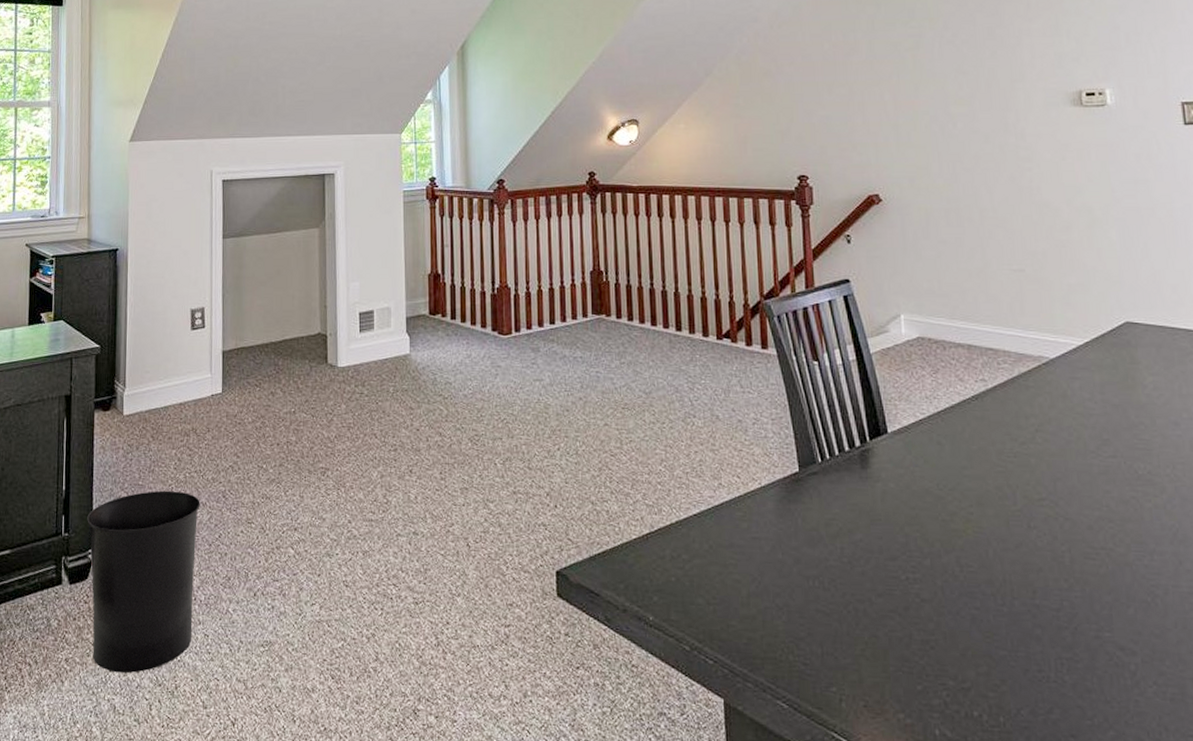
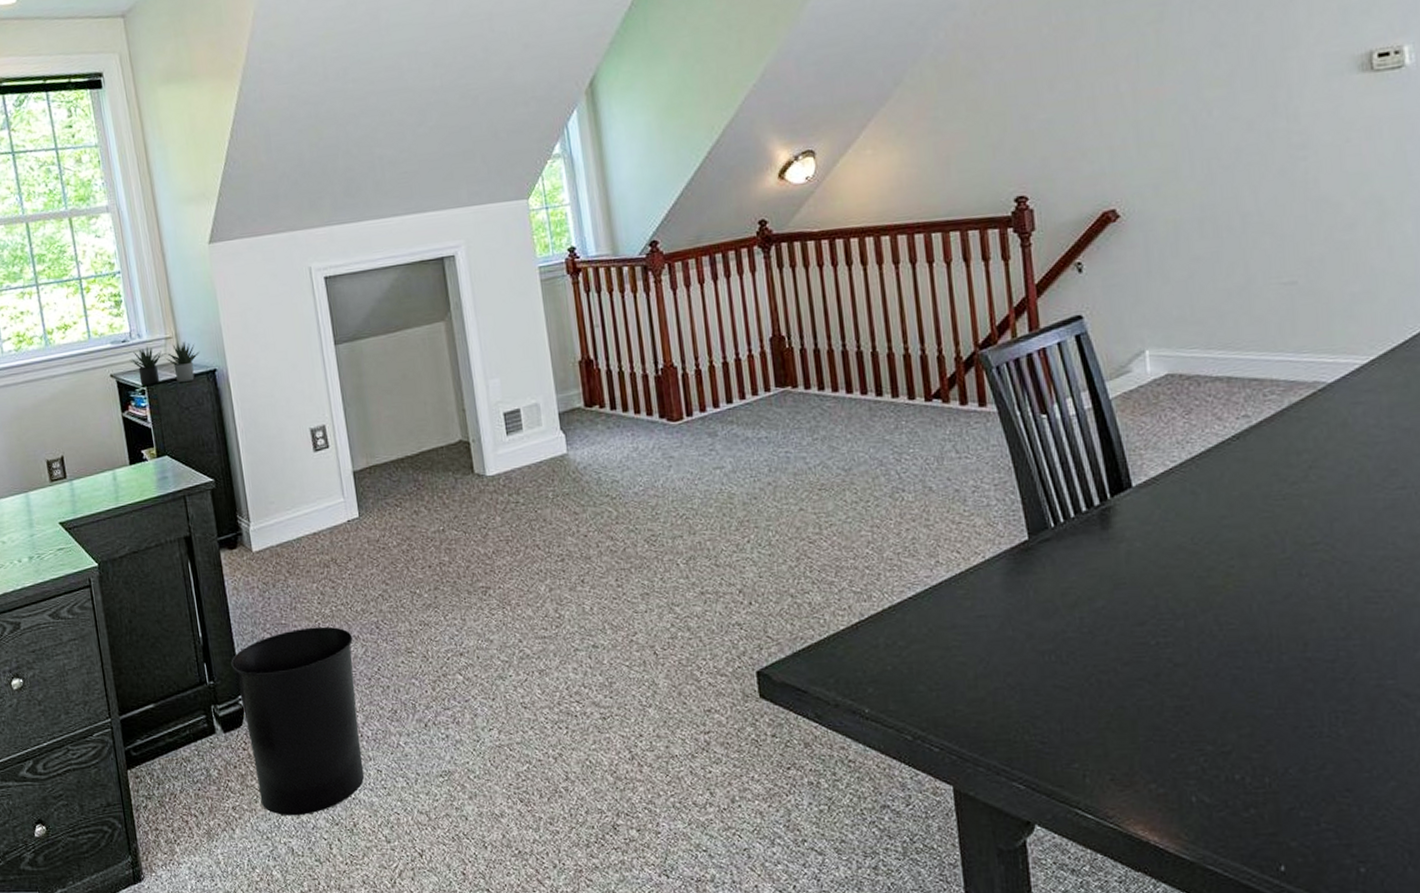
succulent plant: none [44,221,107,257] -> present [129,341,200,386]

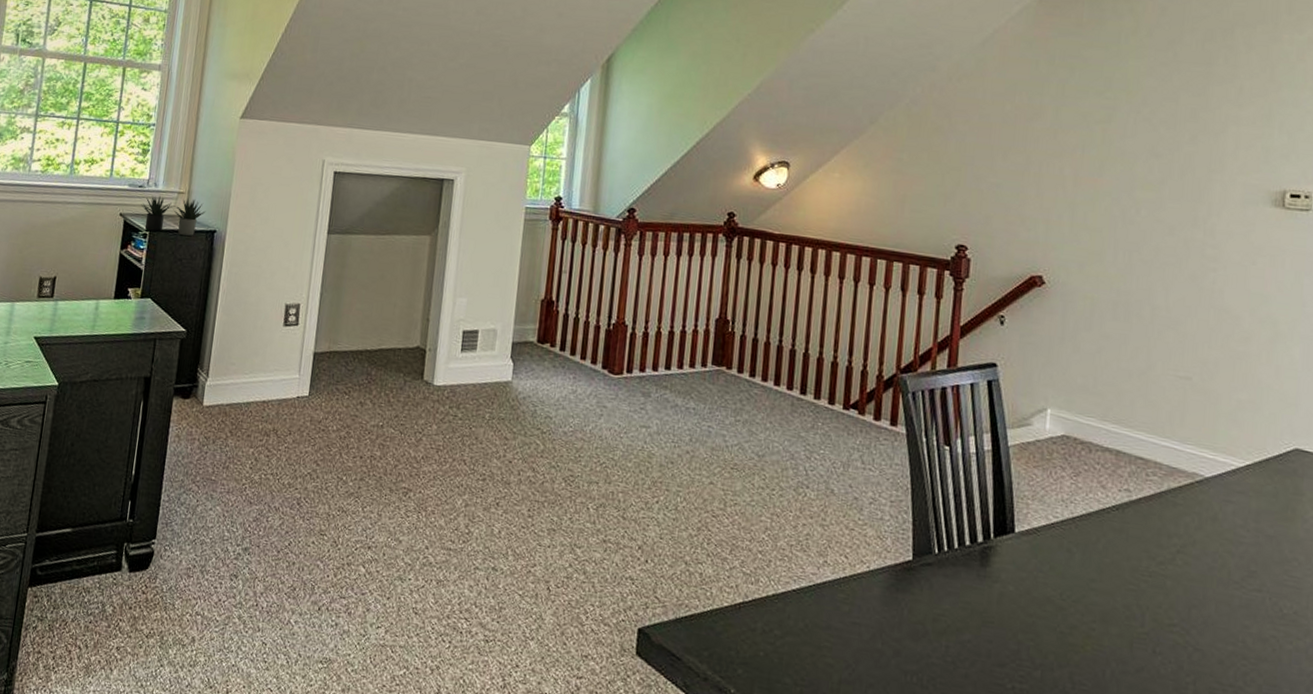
waste bin: present [231,626,365,816] -> none [145,487,273,671]

